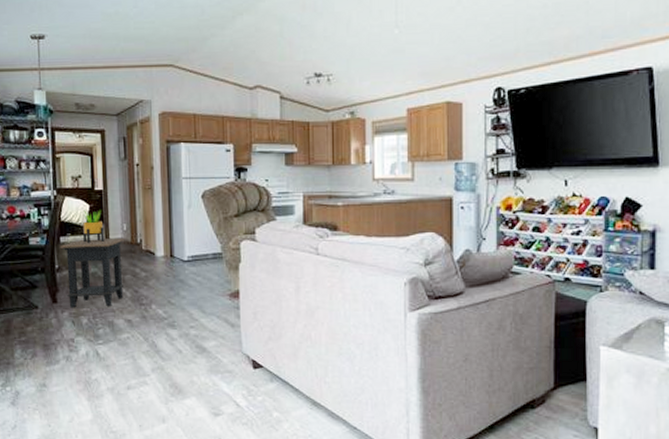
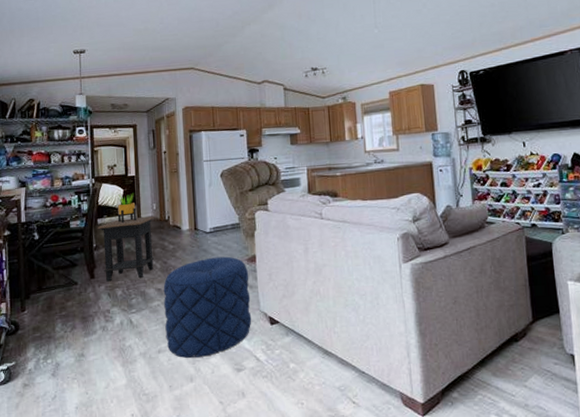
pouf: none [134,289,233,397] -> present [163,256,252,358]

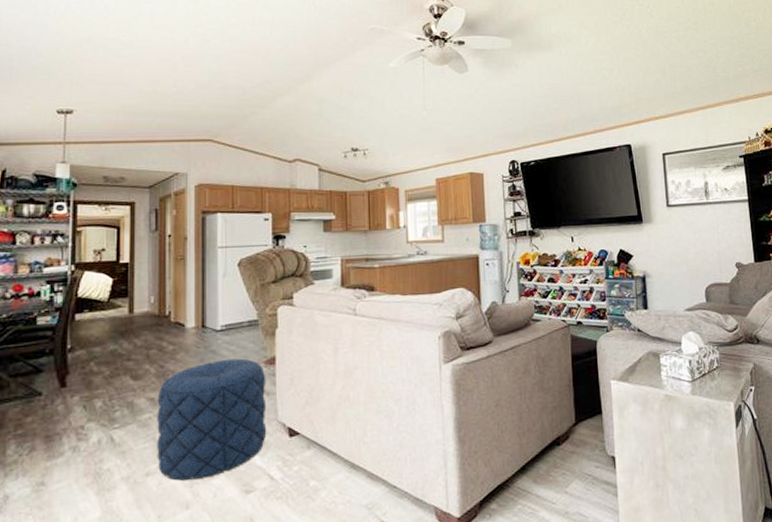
side table: present [97,217,155,282] -> none [74,312,152,391]
potted plant: present [118,193,137,224] -> none [103,284,128,320]

